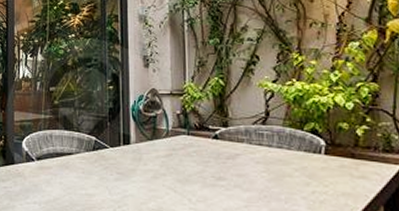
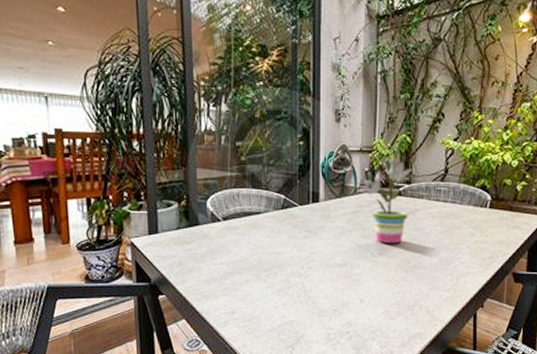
potted plant: none [169,82,230,190] -> present [357,139,413,243]

